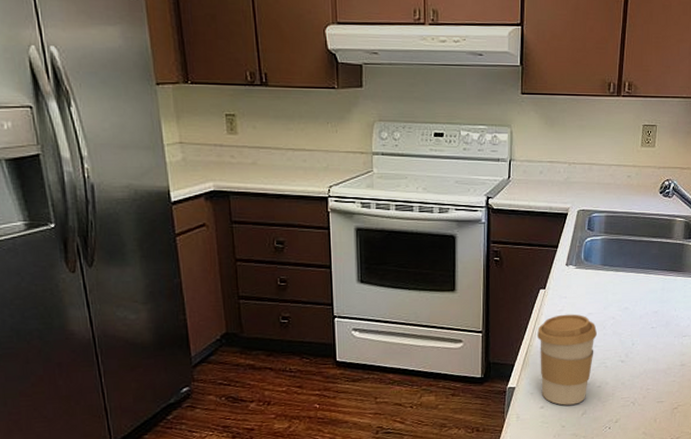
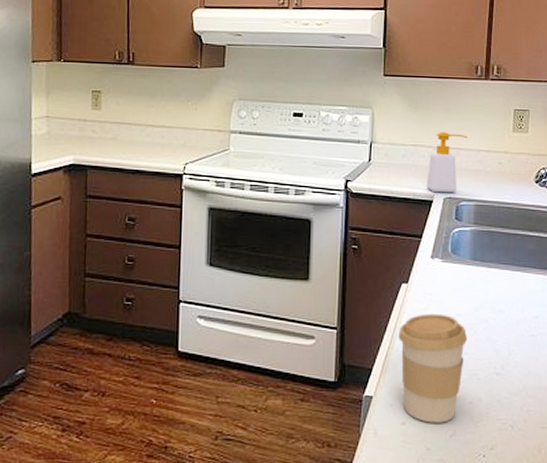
soap bottle: none [562,148,600,206] -> present [426,132,468,193]

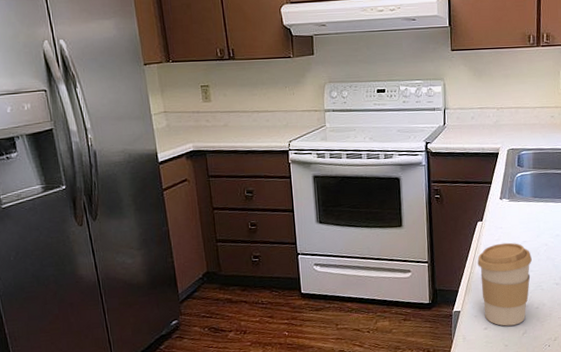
soap bottle: present [426,132,468,193] -> none [492,94,525,146]

